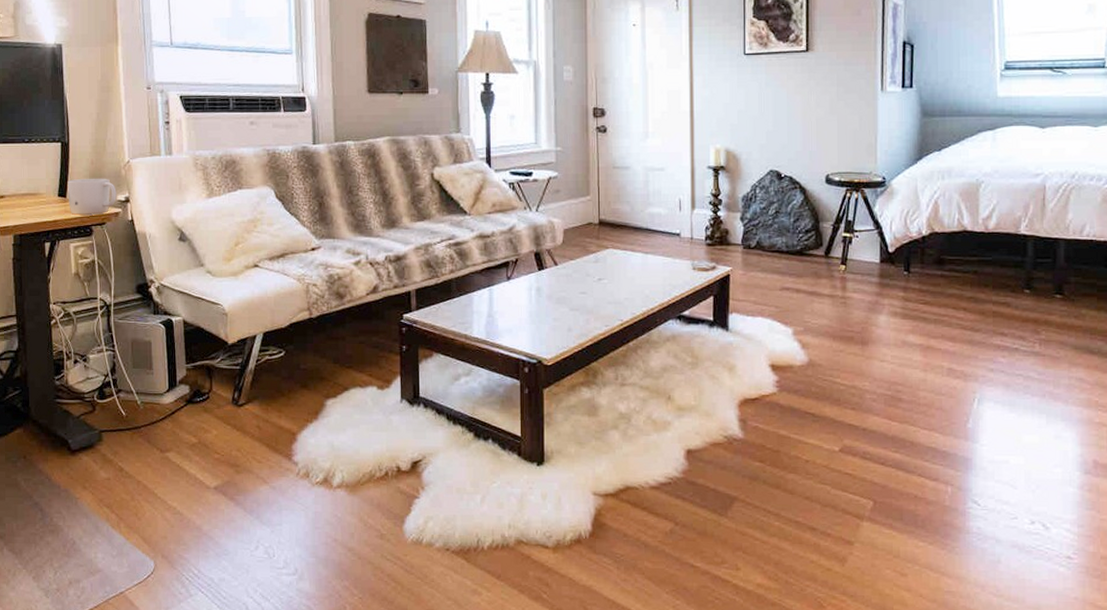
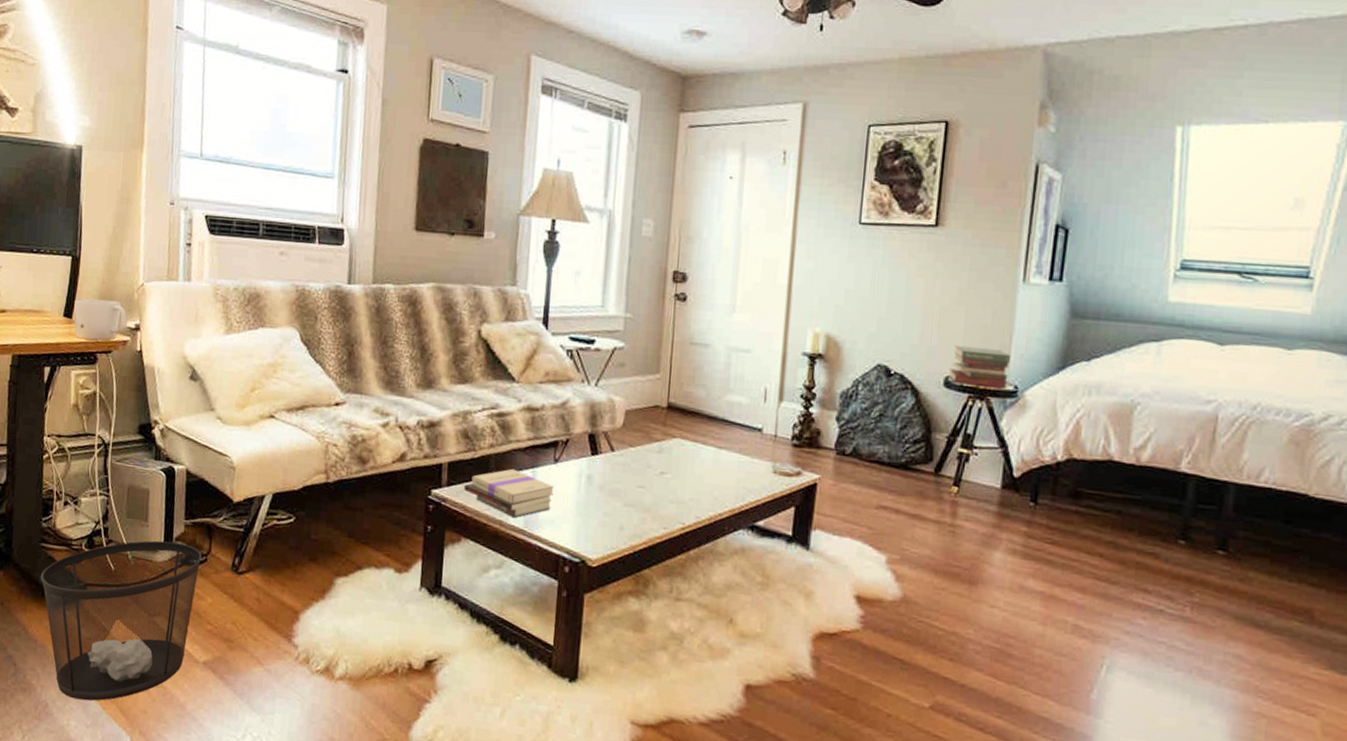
waste bin: none [58,384,204,534] -> present [40,540,202,701]
books: none [431,289,509,331] -> present [464,468,554,518]
books: none [829,148,877,180] -> present [949,345,1010,388]

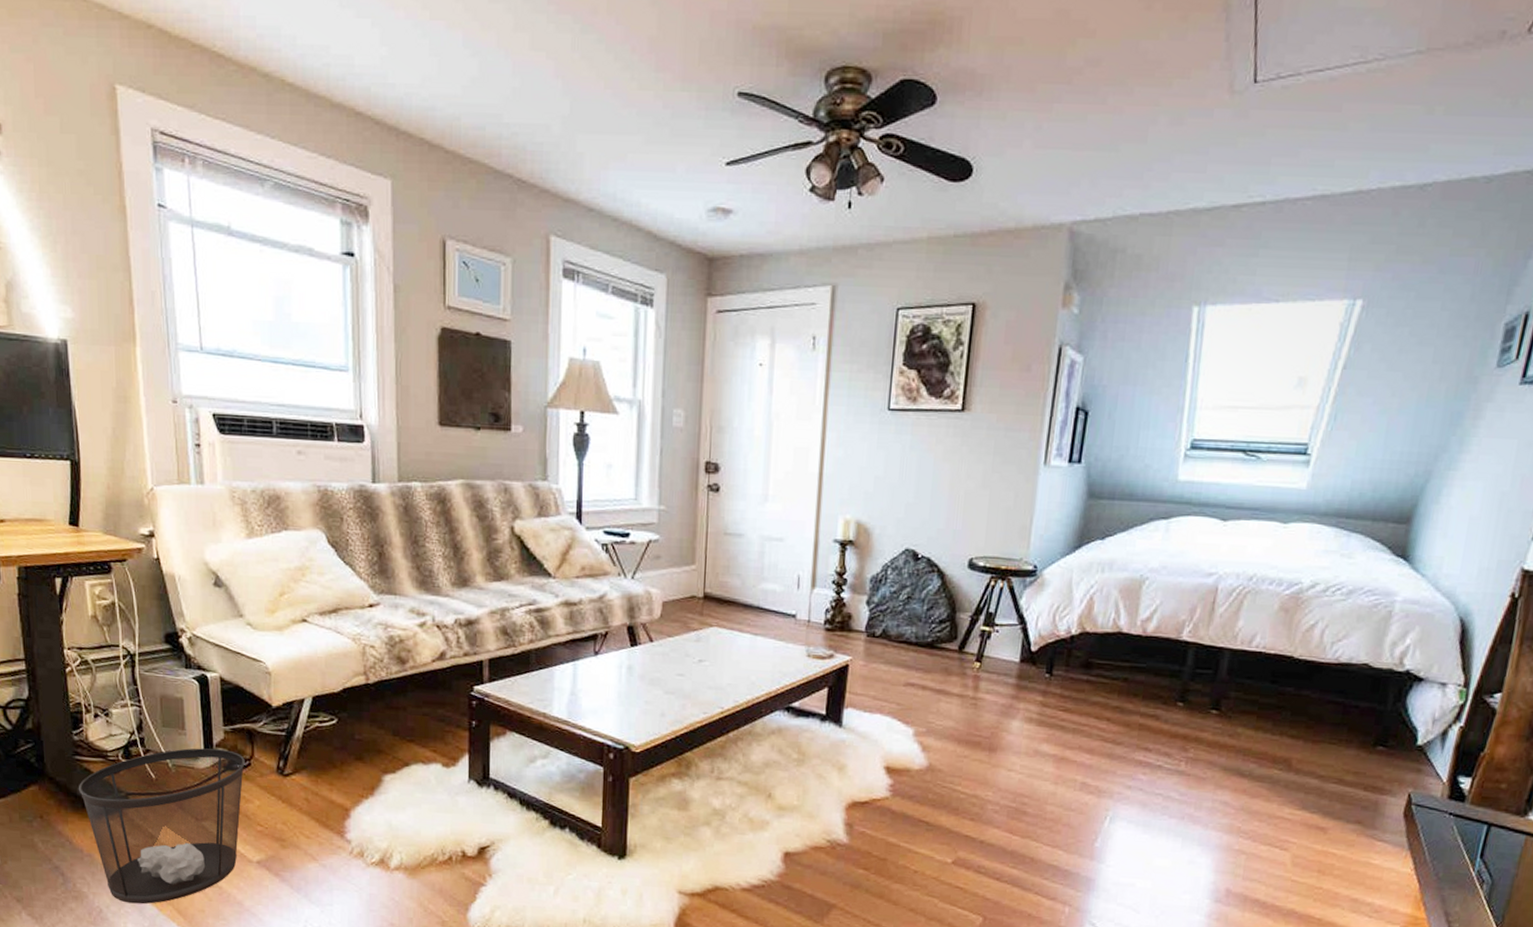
mug: present [74,298,127,341] -> none [79,505,139,549]
books: present [464,468,554,518] -> none [506,662,595,709]
books: present [949,345,1010,388] -> none [973,528,1031,568]

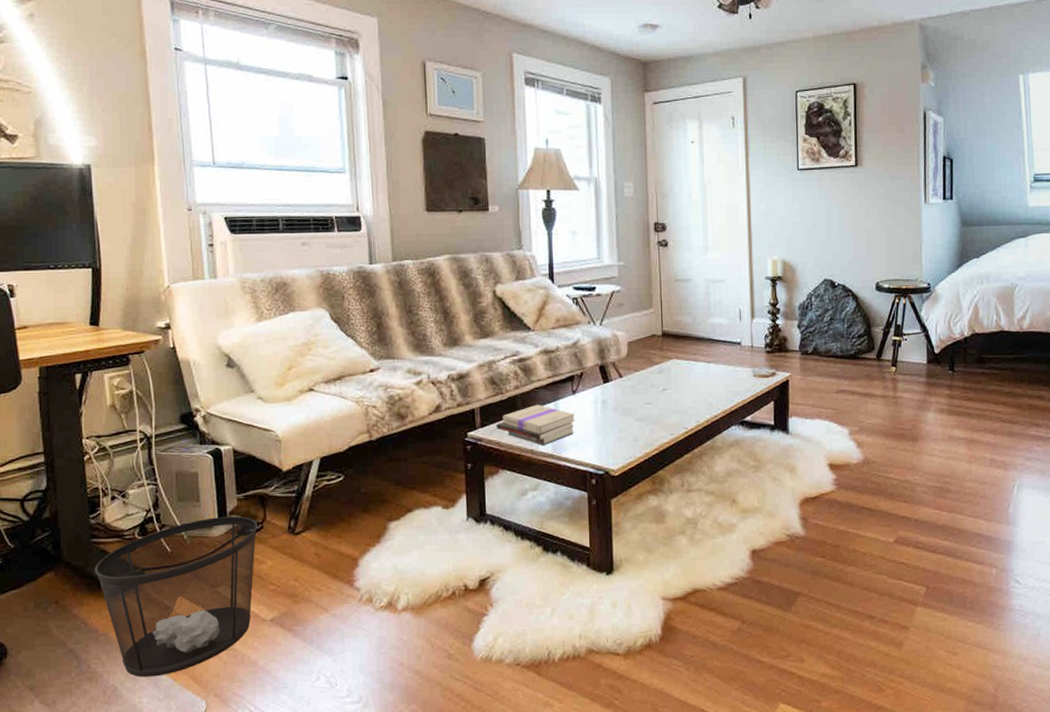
books: none [506,662,595,709] -> present [496,404,575,445]

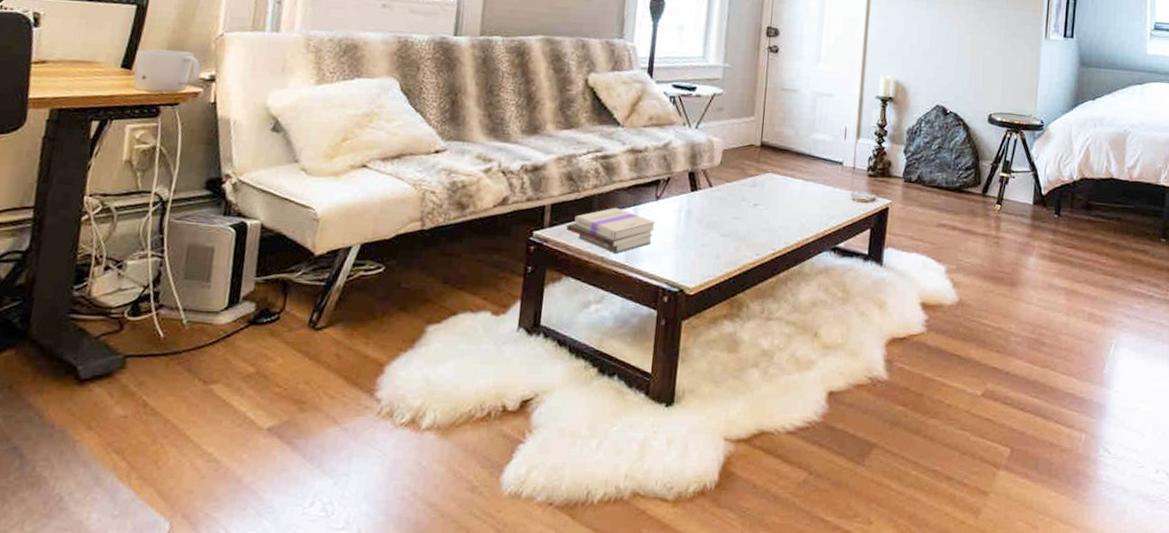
waste bin: present [94,516,258,678] -> none [65,301,274,488]
mug: none [100,304,156,344] -> present [133,49,201,93]

